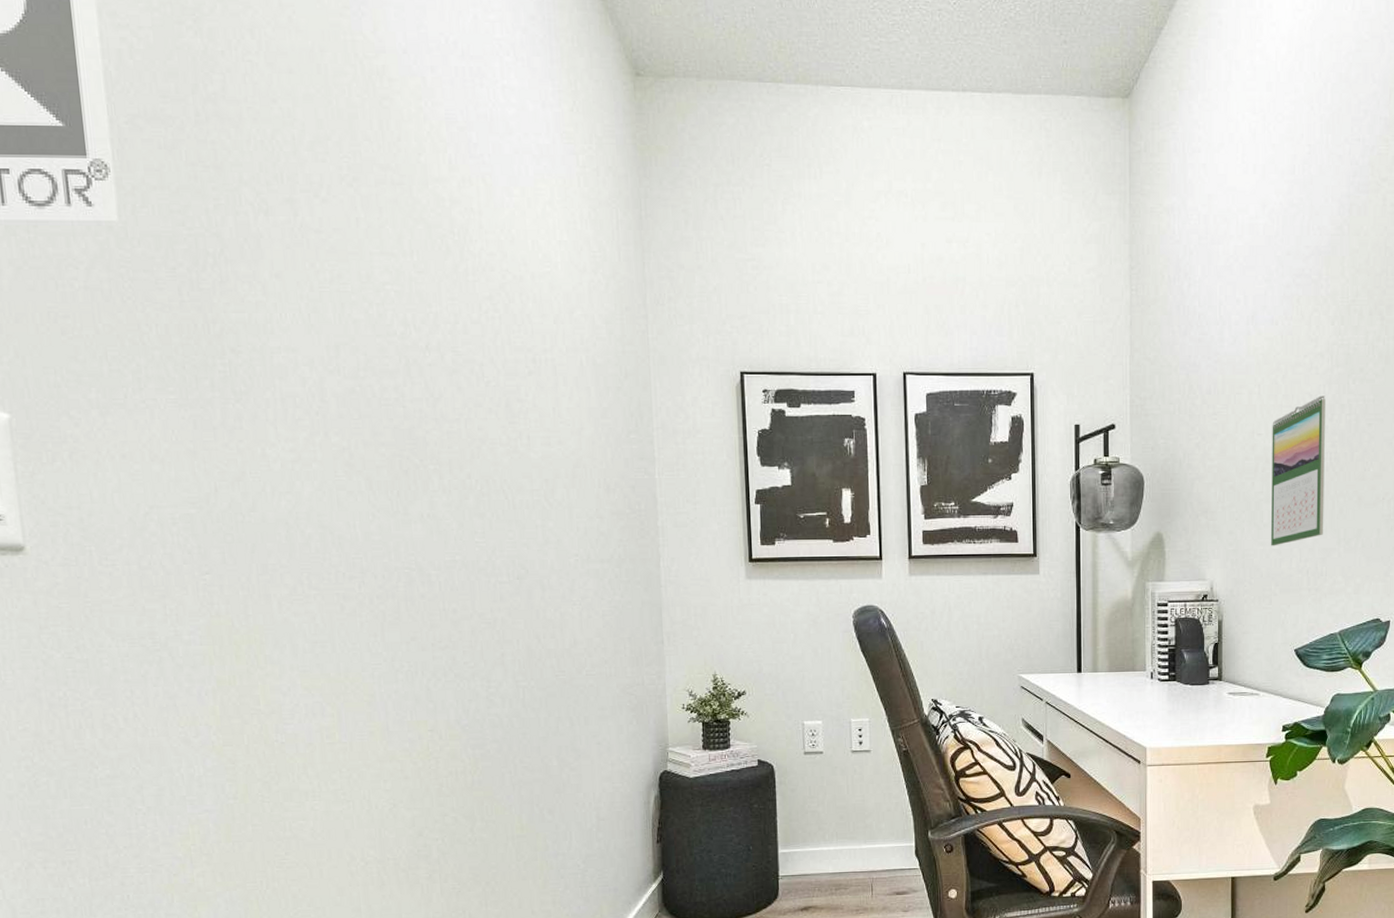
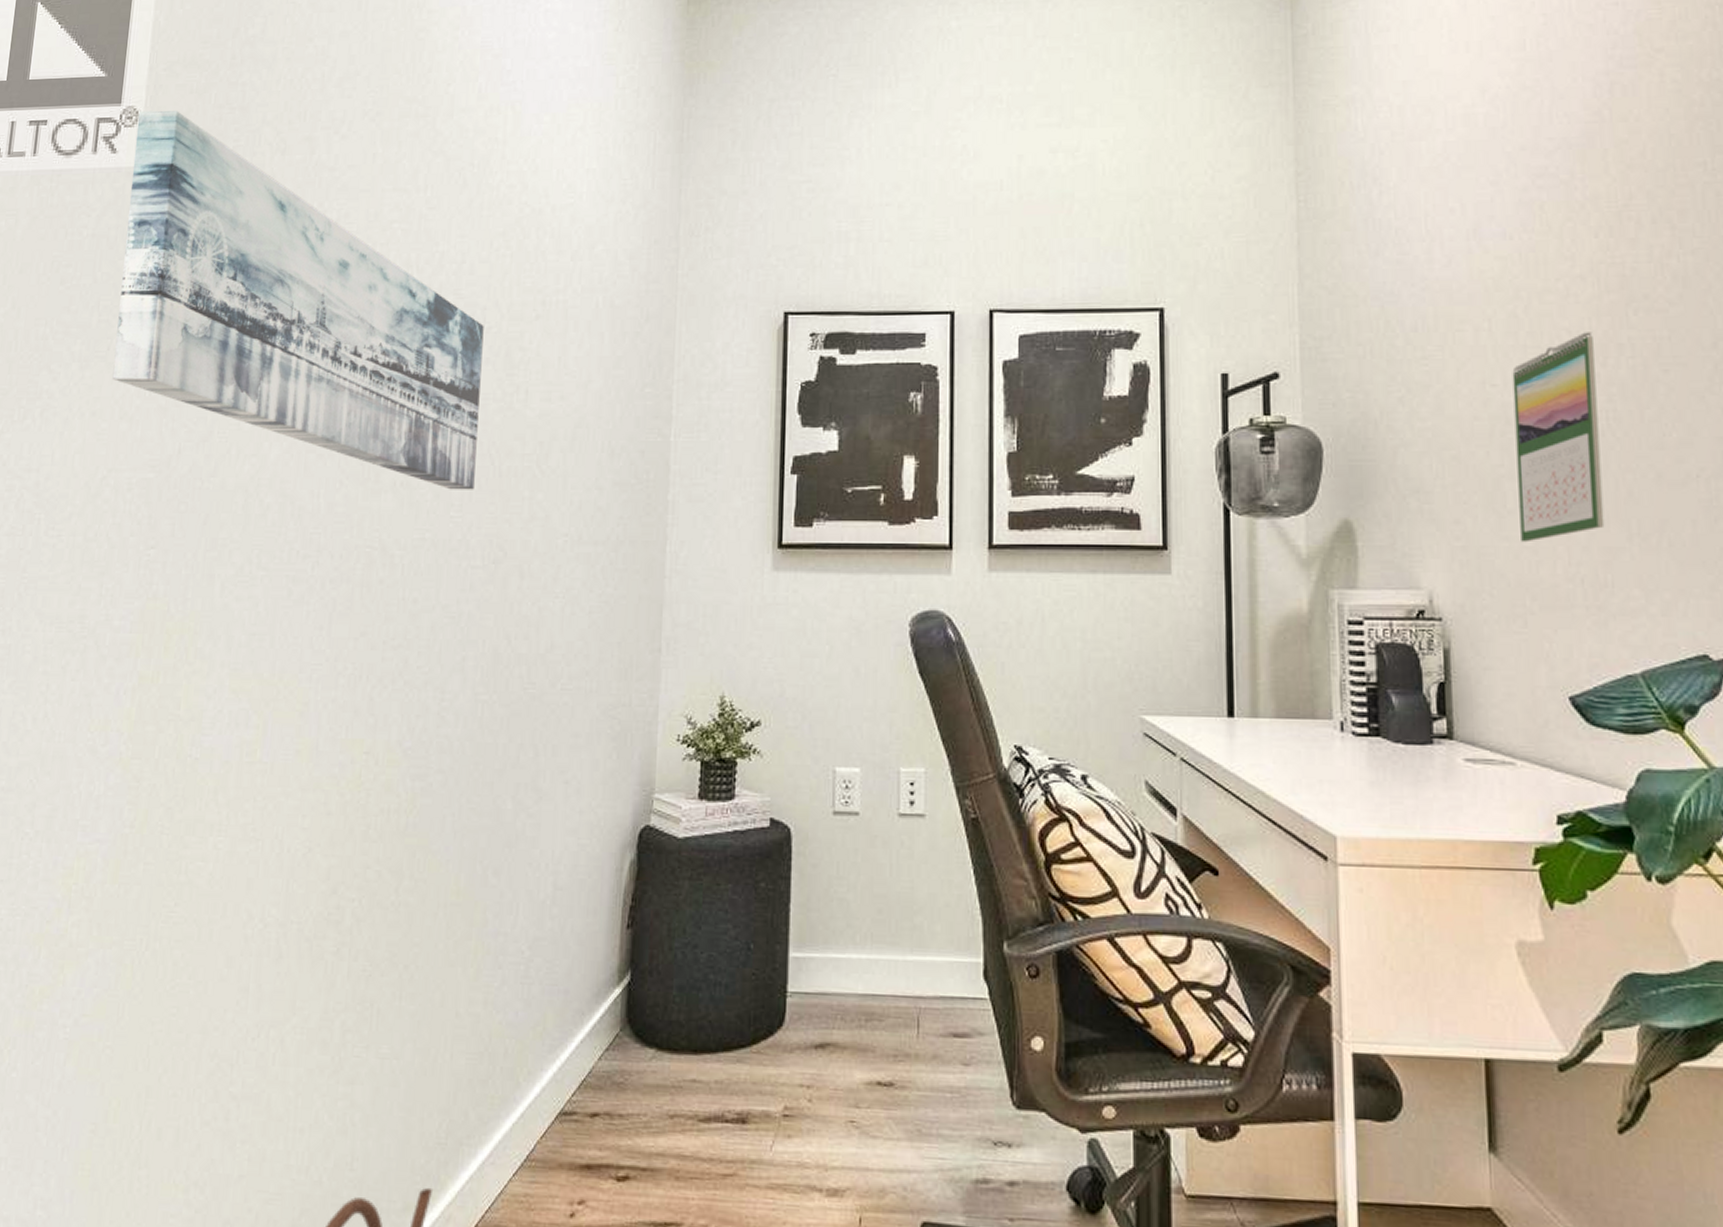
wall art: none [107,164,493,520] -> present [112,110,484,490]

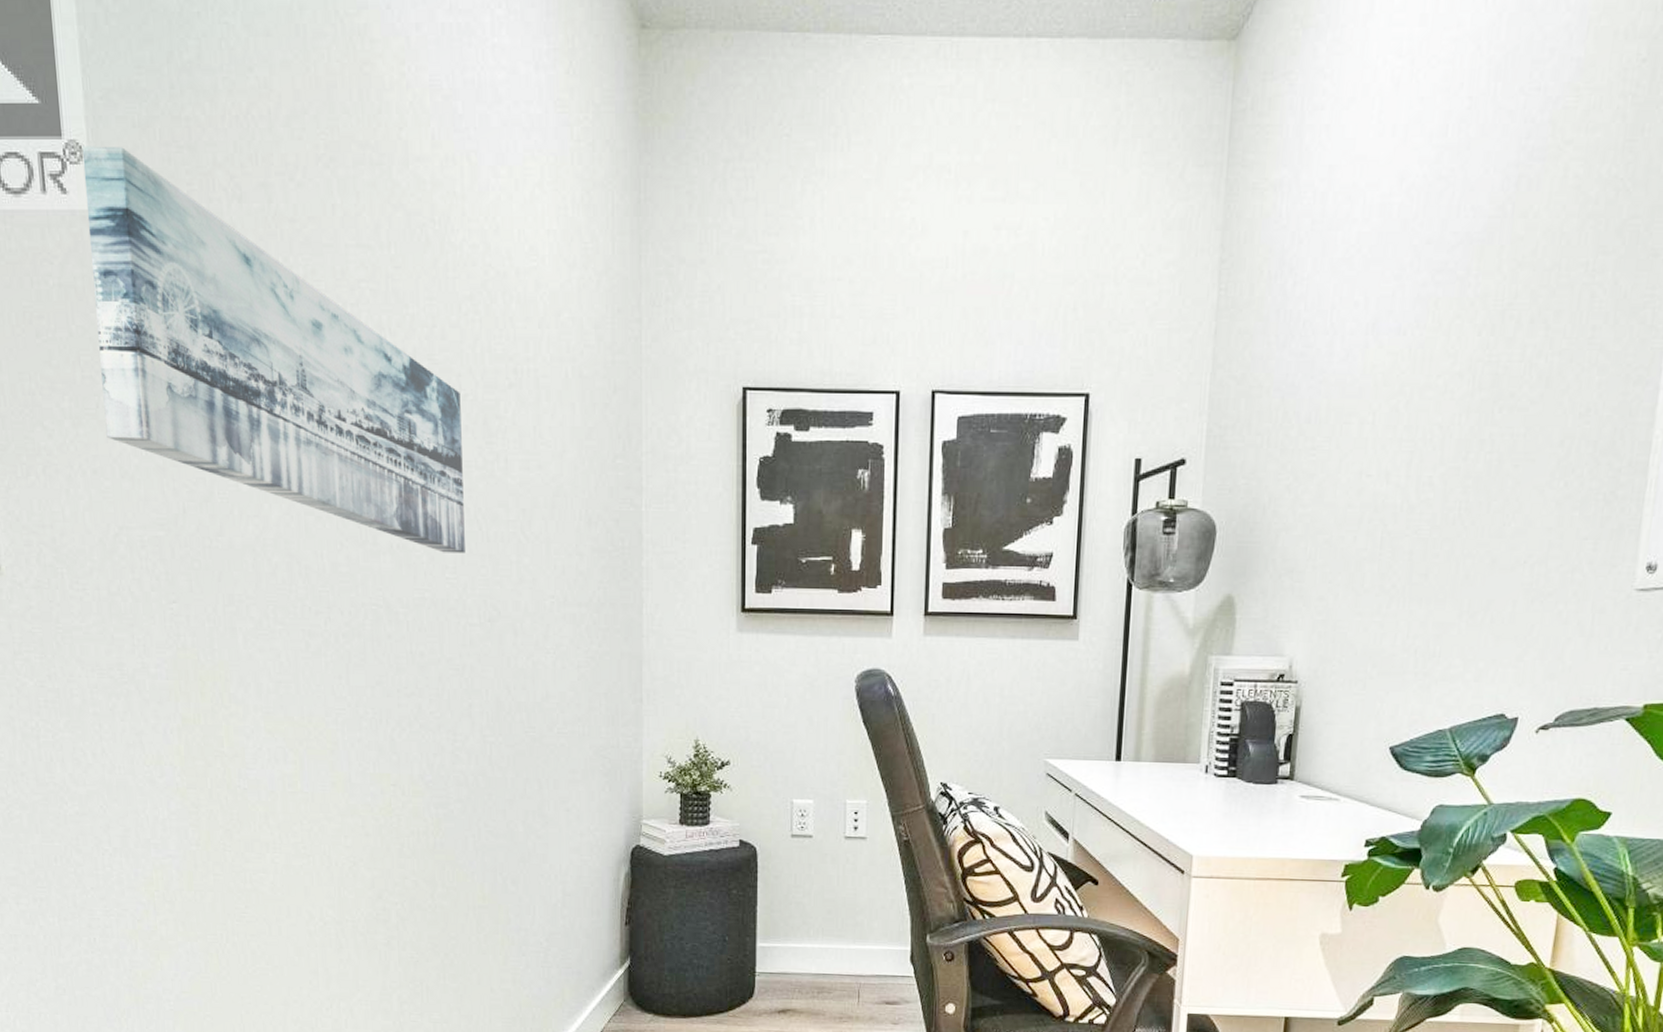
calendar: present [1512,332,1605,543] -> none [1371,427,1461,618]

